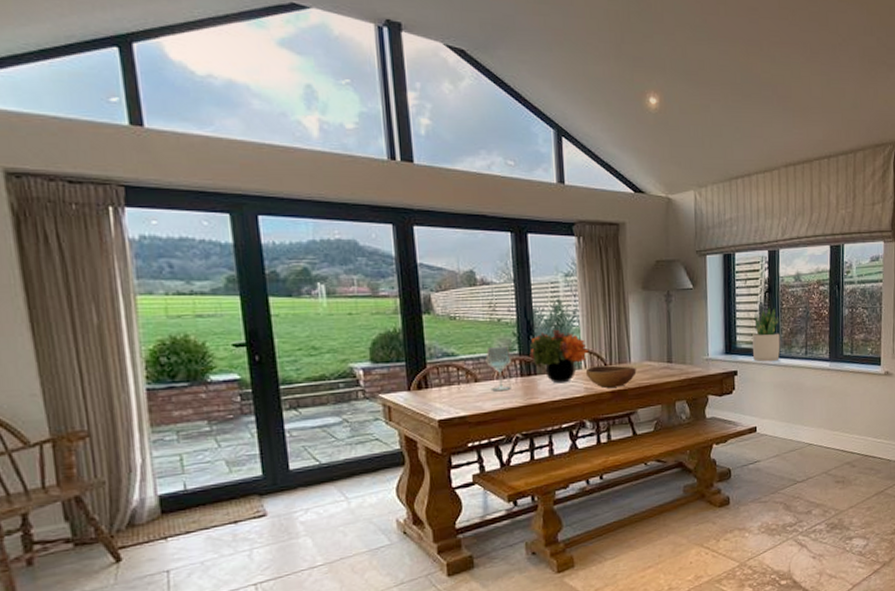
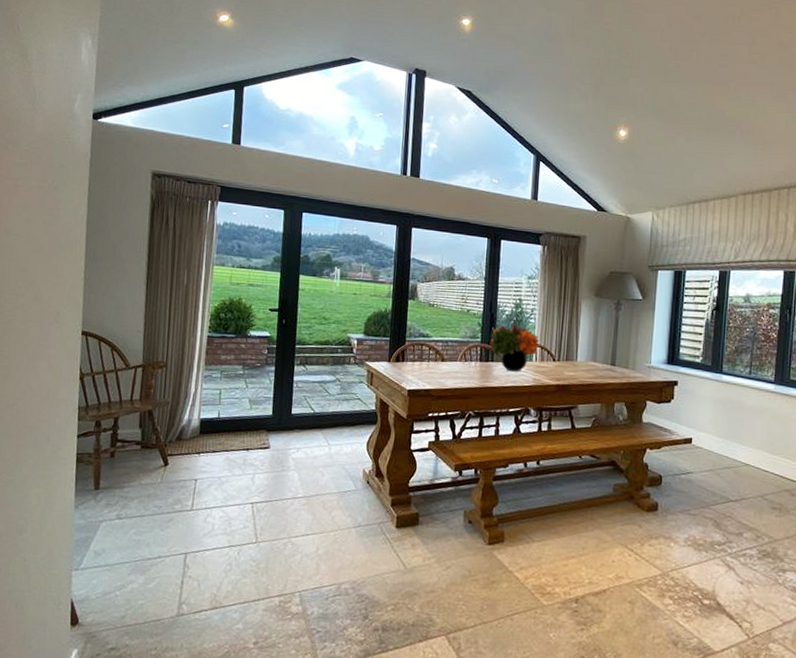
wine glass: present [485,345,511,392] -> none [453,333,474,372]
bowl: present [585,365,637,388] -> none [535,360,582,382]
planter: present [752,307,780,363] -> none [694,324,725,377]

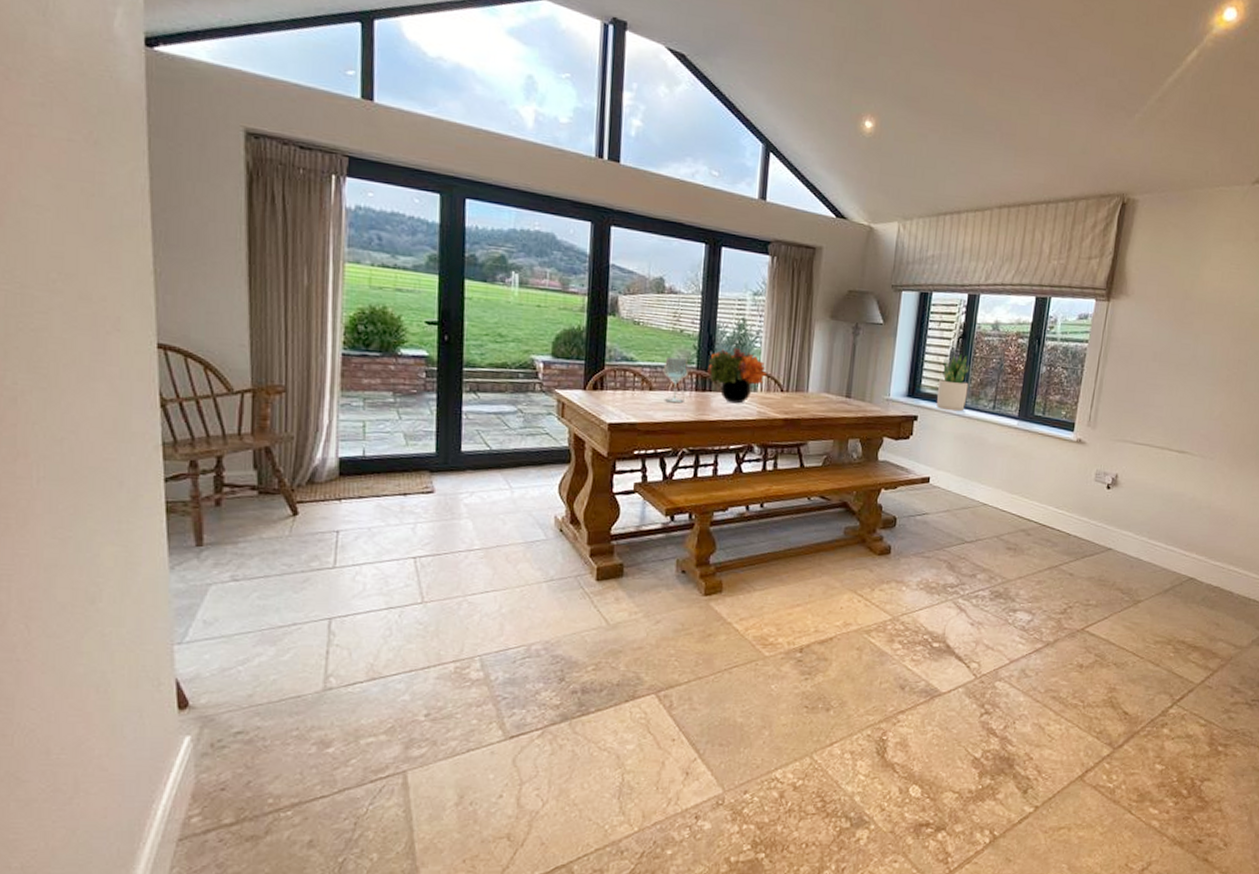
wine glass: none [453,333,474,372] -> present [663,357,688,403]
planter: none [694,324,725,377] -> present [936,353,970,412]

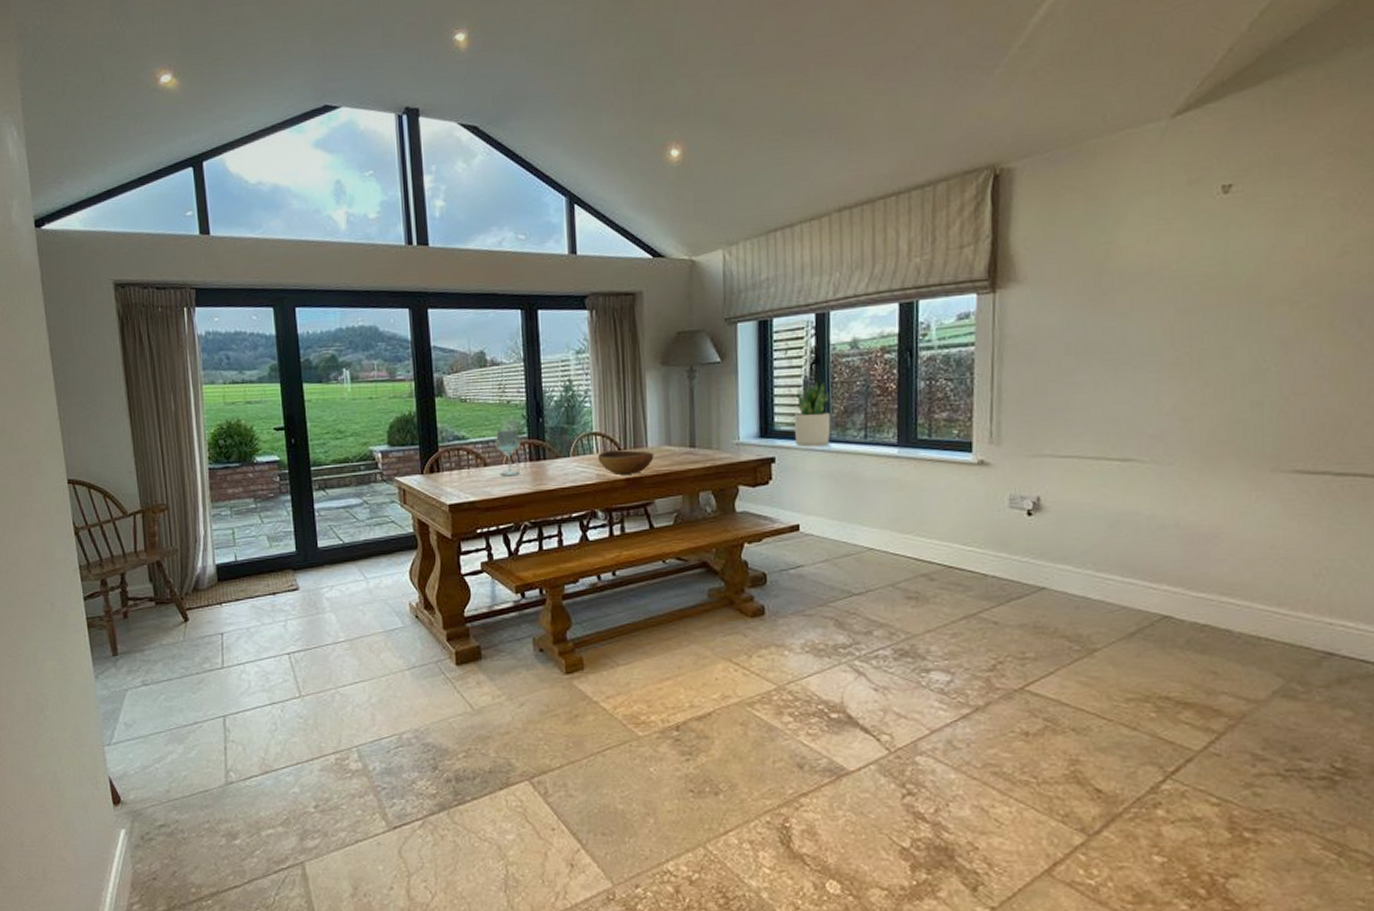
flower arrangement: present [707,347,767,404] -> none [538,410,601,469]
bowl: none [760,390,813,415] -> present [597,450,654,475]

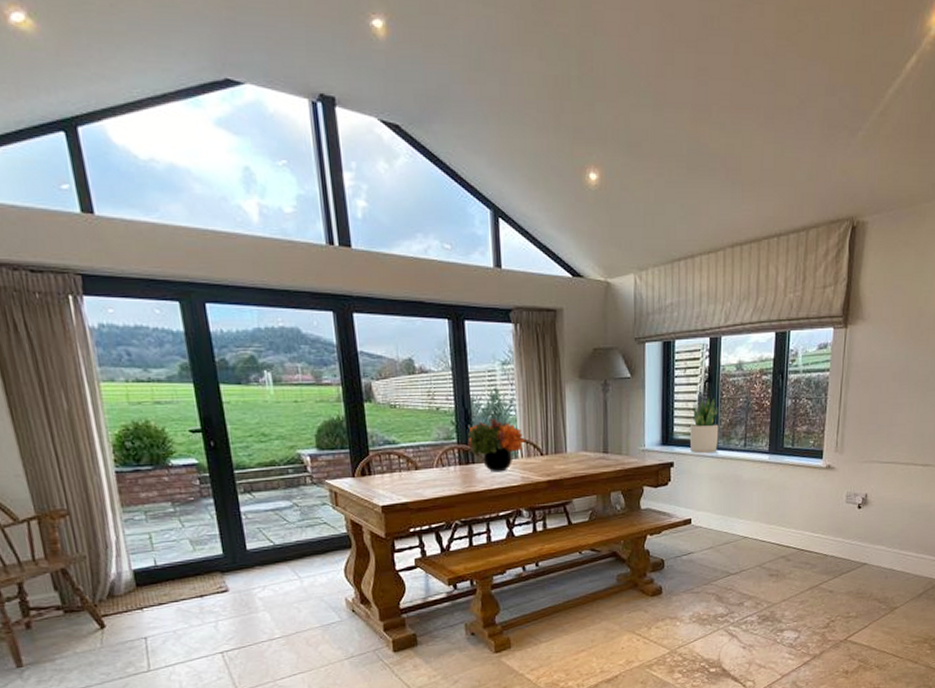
wine glass: present [495,428,520,477] -> none [425,434,450,479]
flower arrangement: none [538,410,601,469] -> present [467,418,525,472]
bowl: present [597,450,654,475] -> none [522,455,572,477]

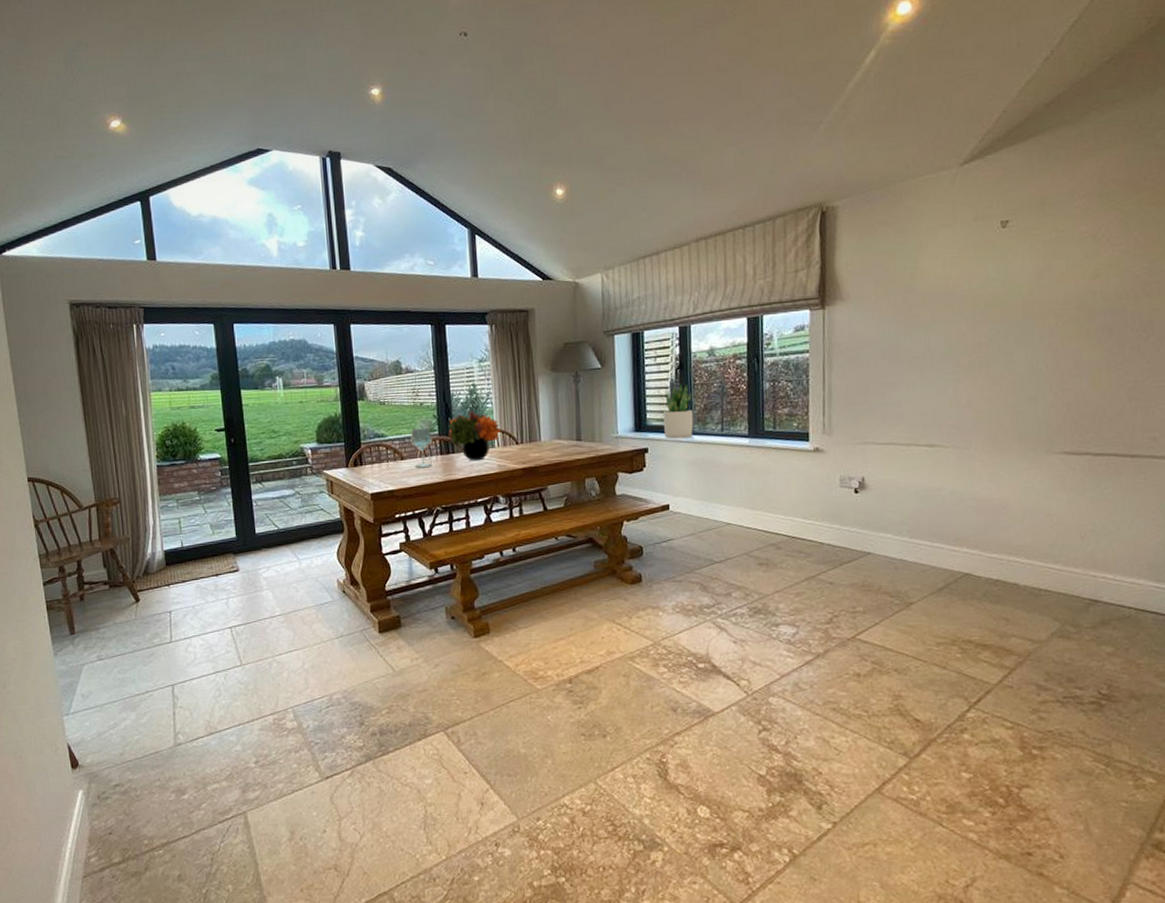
wine glass: none [425,434,450,479] -> present [410,427,432,468]

